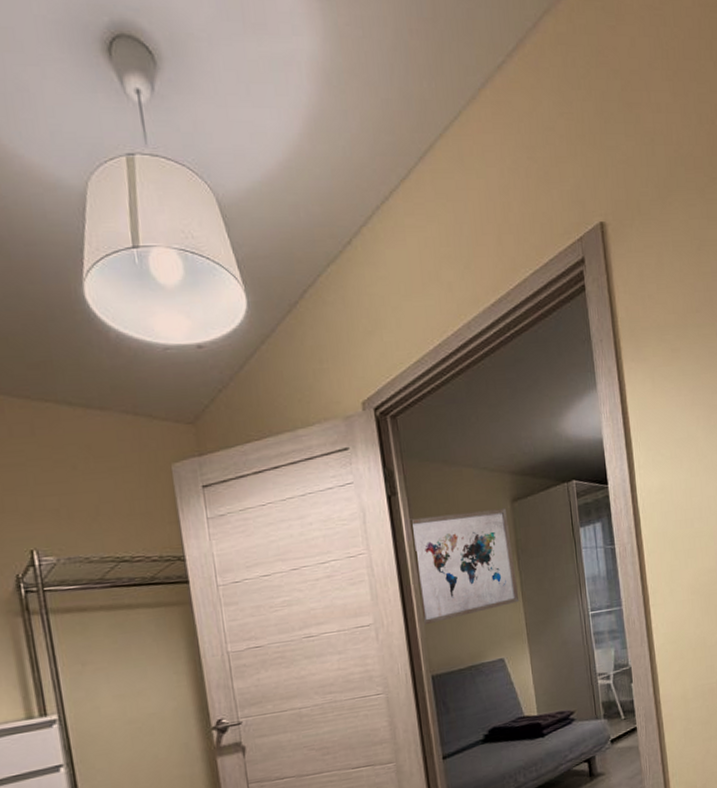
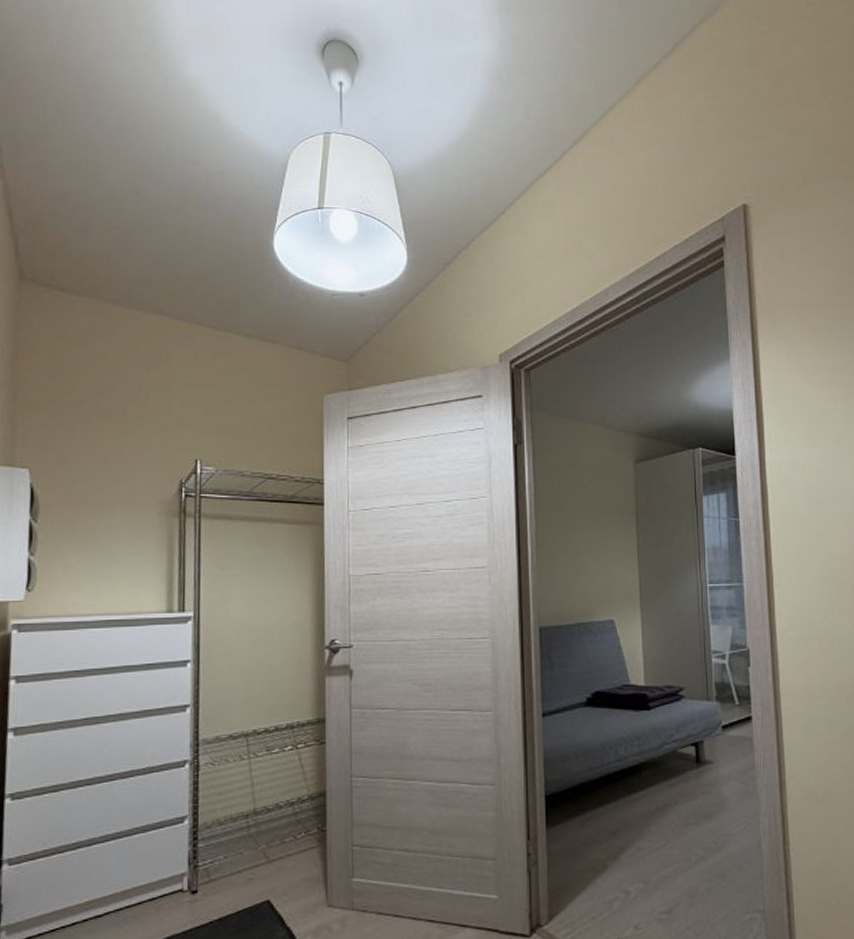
wall art: present [409,508,520,626] -> none [533,468,635,575]

